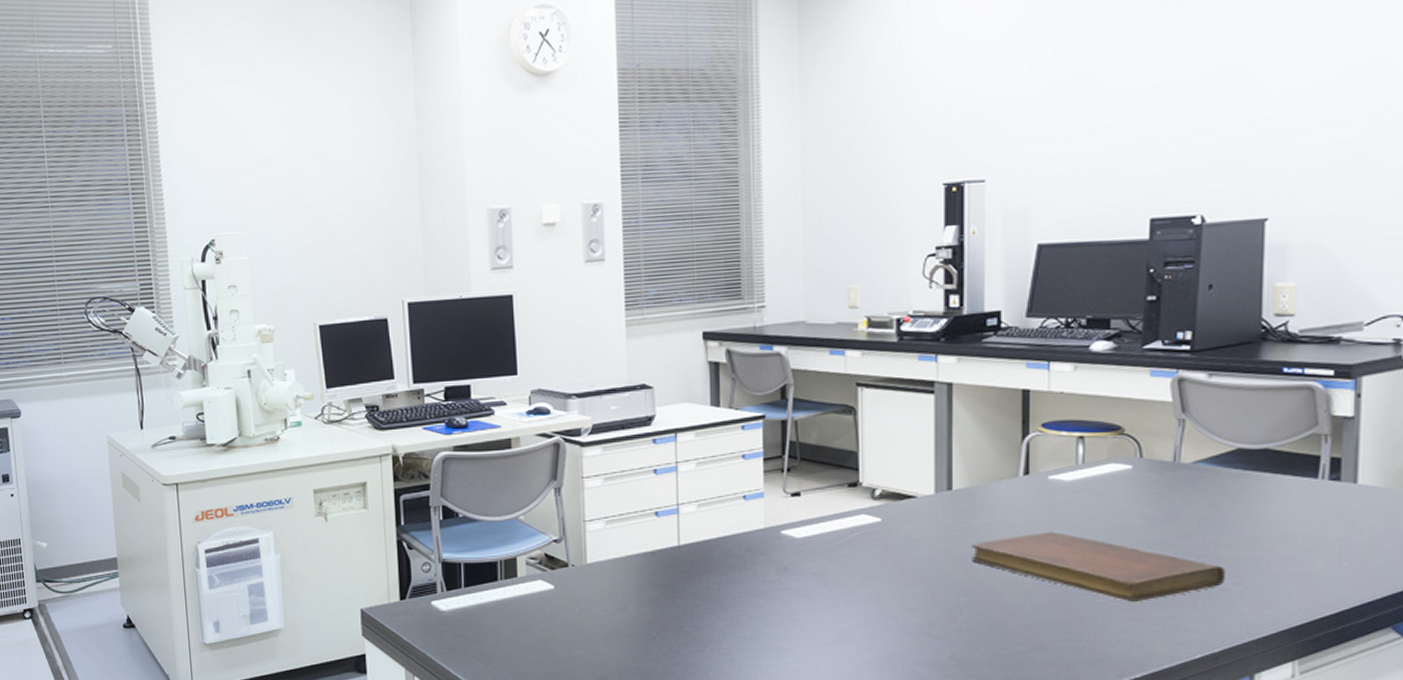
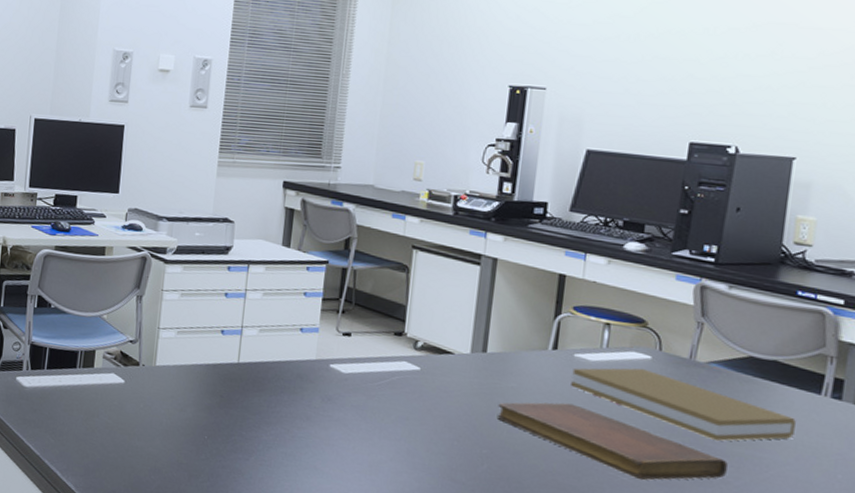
book: none [1048,480,1293,547] -> present [571,368,796,442]

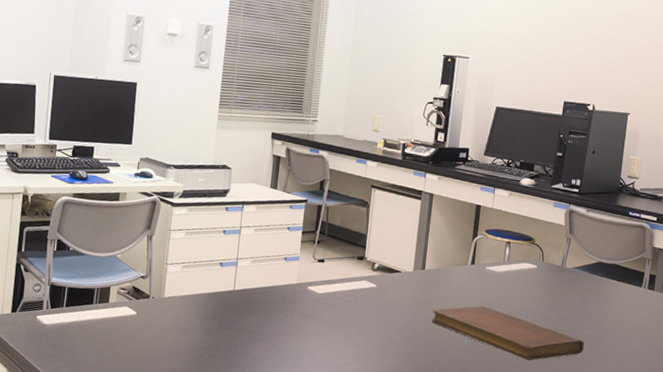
book: present [571,368,796,442] -> none [483,275,626,327]

